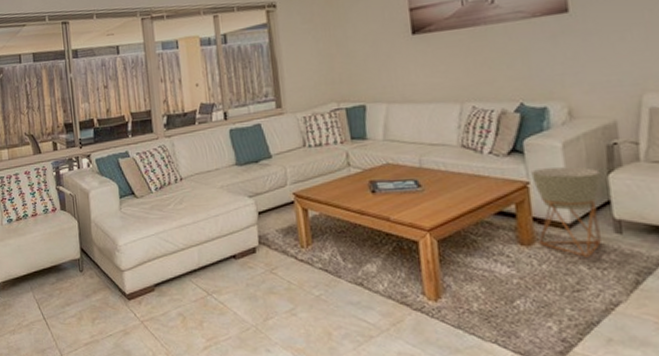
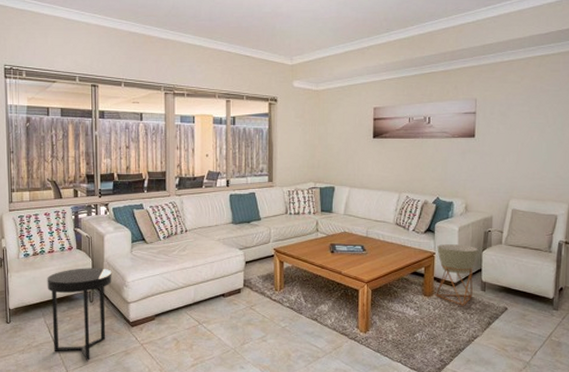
side table: none [32,230,102,342] -> present [47,268,112,361]

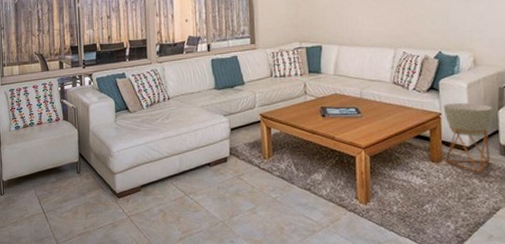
side table: present [47,268,112,361] -> none [36,138,98,233]

